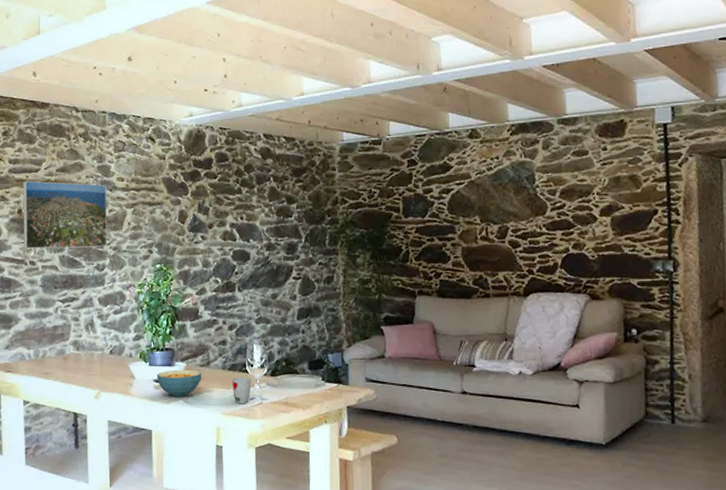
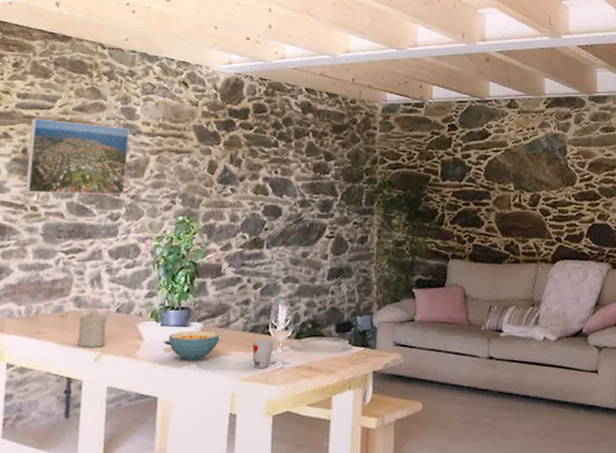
candle: none [79,352,102,386] -> present [77,310,106,347]

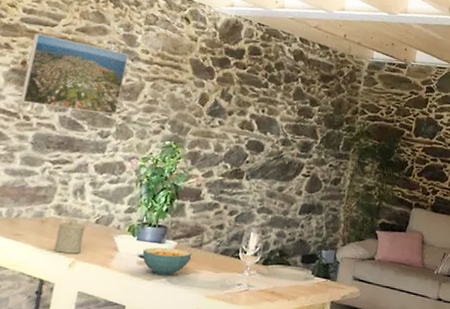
cup: present [252,339,274,369] -> none [220,262,242,289]

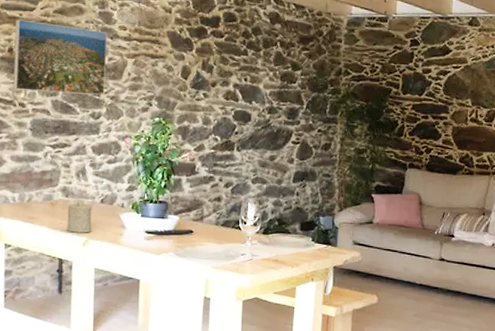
cereal bowl: present [142,247,192,276] -> none [148,222,195,250]

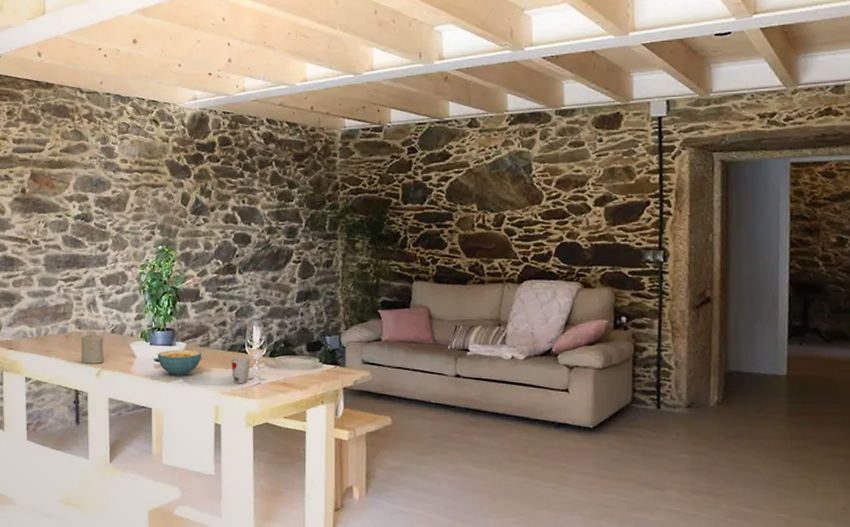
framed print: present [13,19,108,96] -> none [26,161,111,229]
cereal bowl: none [148,222,195,250] -> present [157,349,202,377]
cup: none [224,233,244,259] -> present [231,358,251,384]

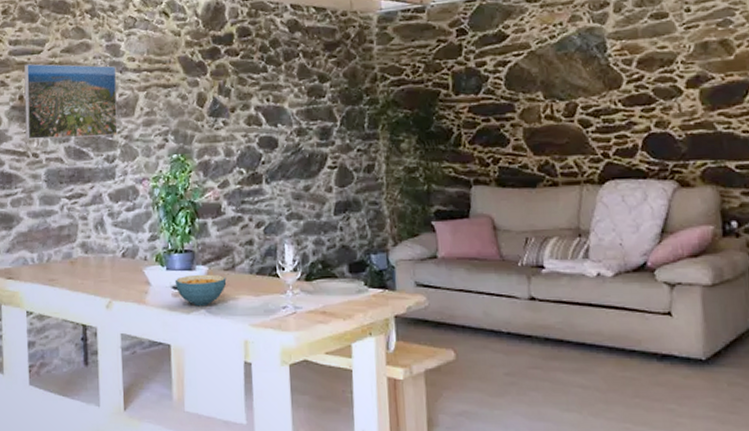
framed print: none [26,161,111,229] -> present [24,63,118,140]
candle: present [81,331,104,364] -> none [88,255,114,294]
cup: present [231,358,251,384] -> none [261,282,284,314]

